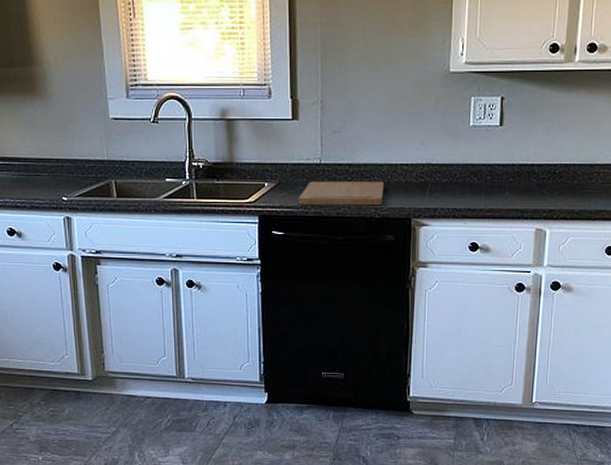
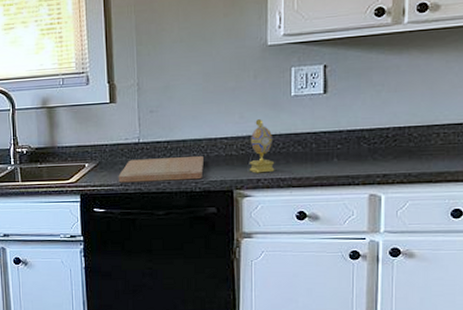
decorative egg: none [427,147,452,202] -> present [249,119,275,173]

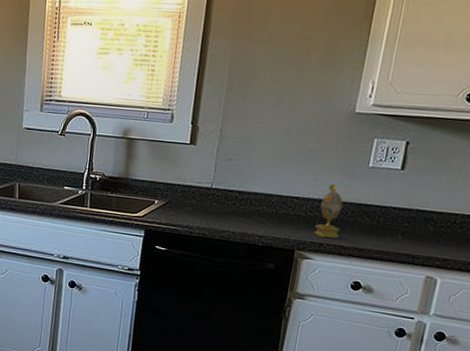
cutting board: present [118,156,204,183] -> none [184,203,272,234]

